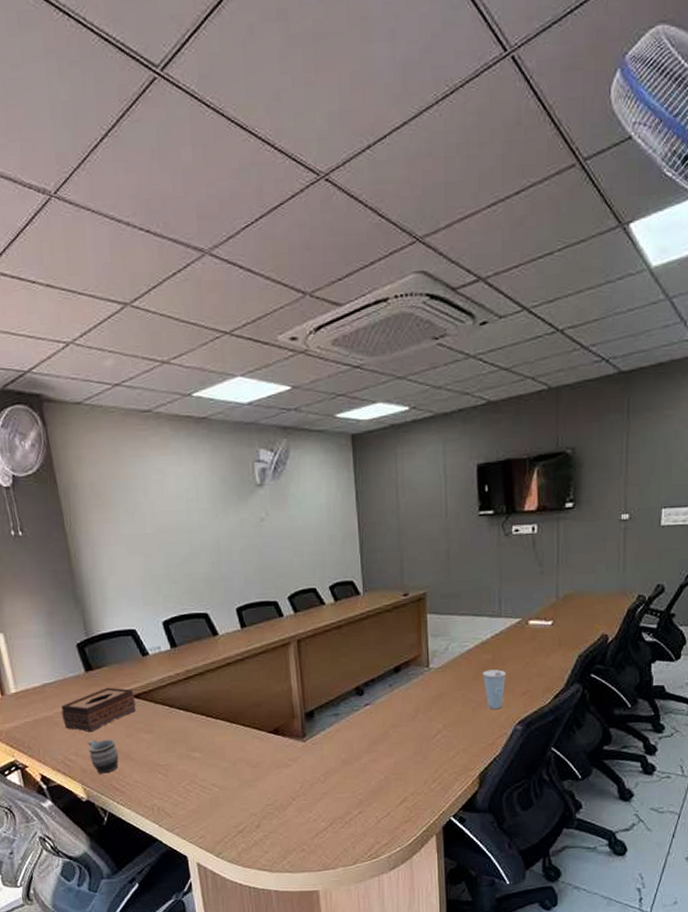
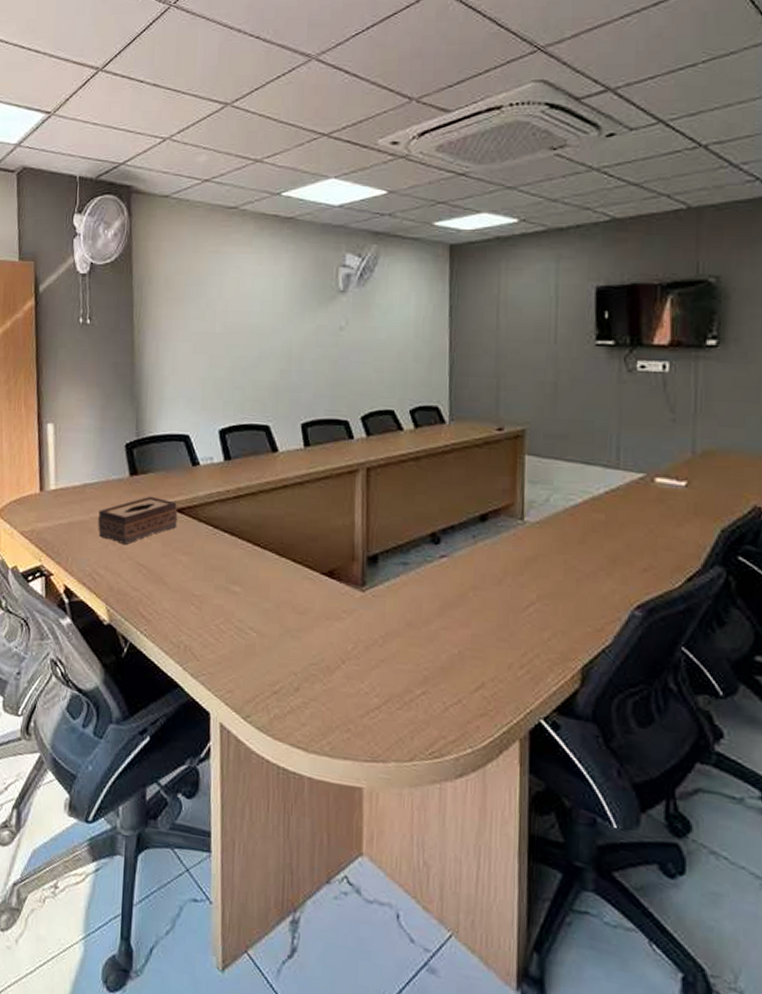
mug: present [88,739,119,774] -> none [119,554,151,596]
cup: present [482,669,506,709] -> none [591,533,623,585]

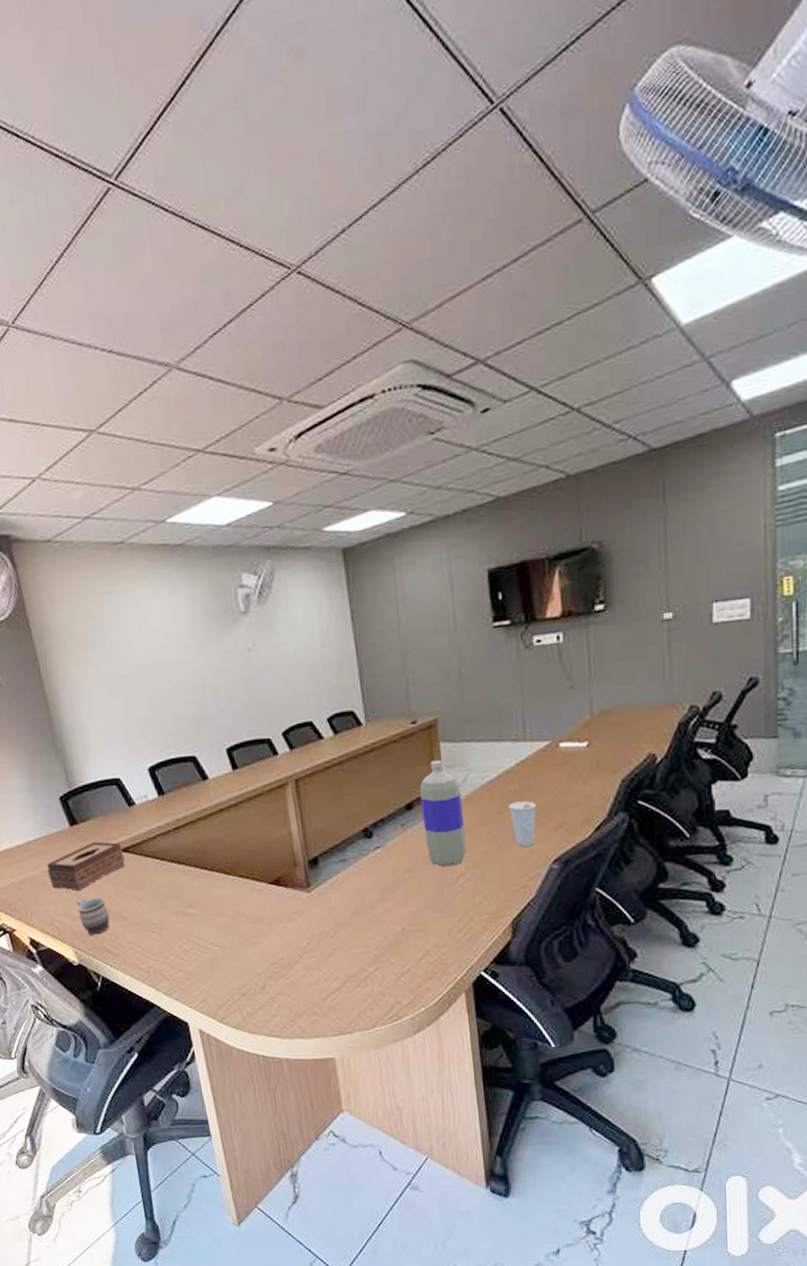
mug: none [119,554,151,596] -> present [76,897,110,935]
bottle: none [496,473,542,592] -> present [419,760,466,867]
cup: none [591,533,623,585] -> present [507,801,536,846]

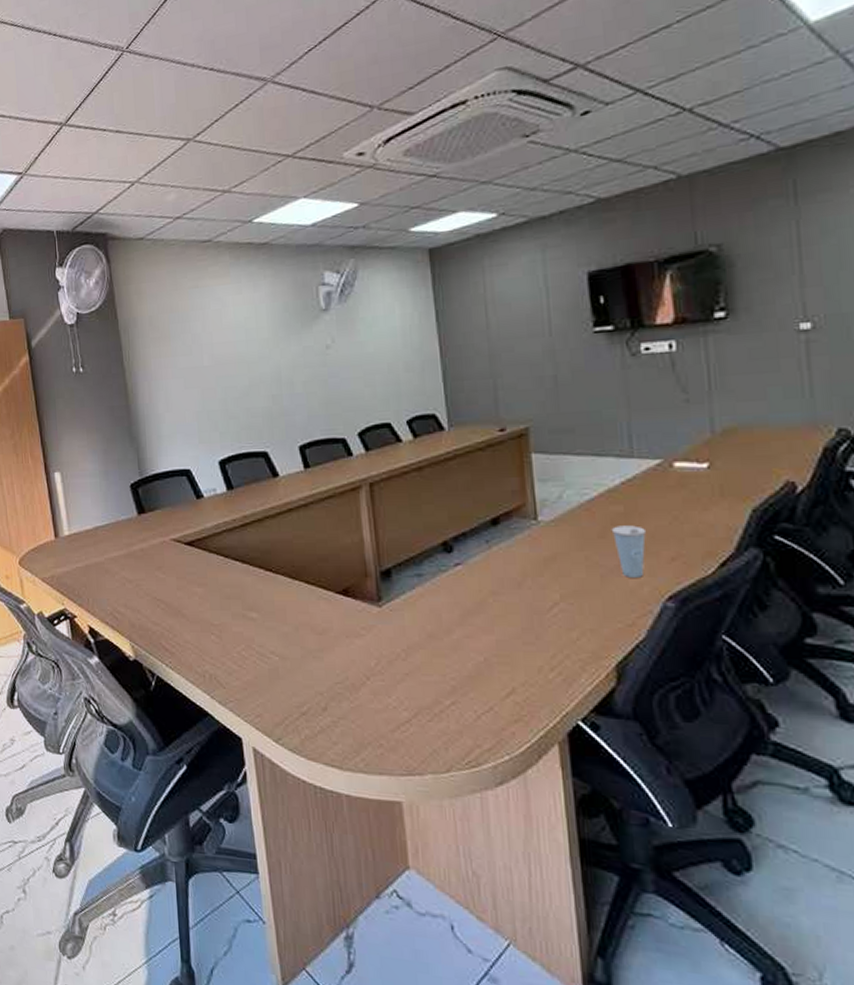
tissue box: present [47,841,126,891] -> none [112,532,189,581]
mug: present [76,897,110,935] -> none [137,591,169,630]
bottle: present [419,760,466,867] -> none [507,472,561,593]

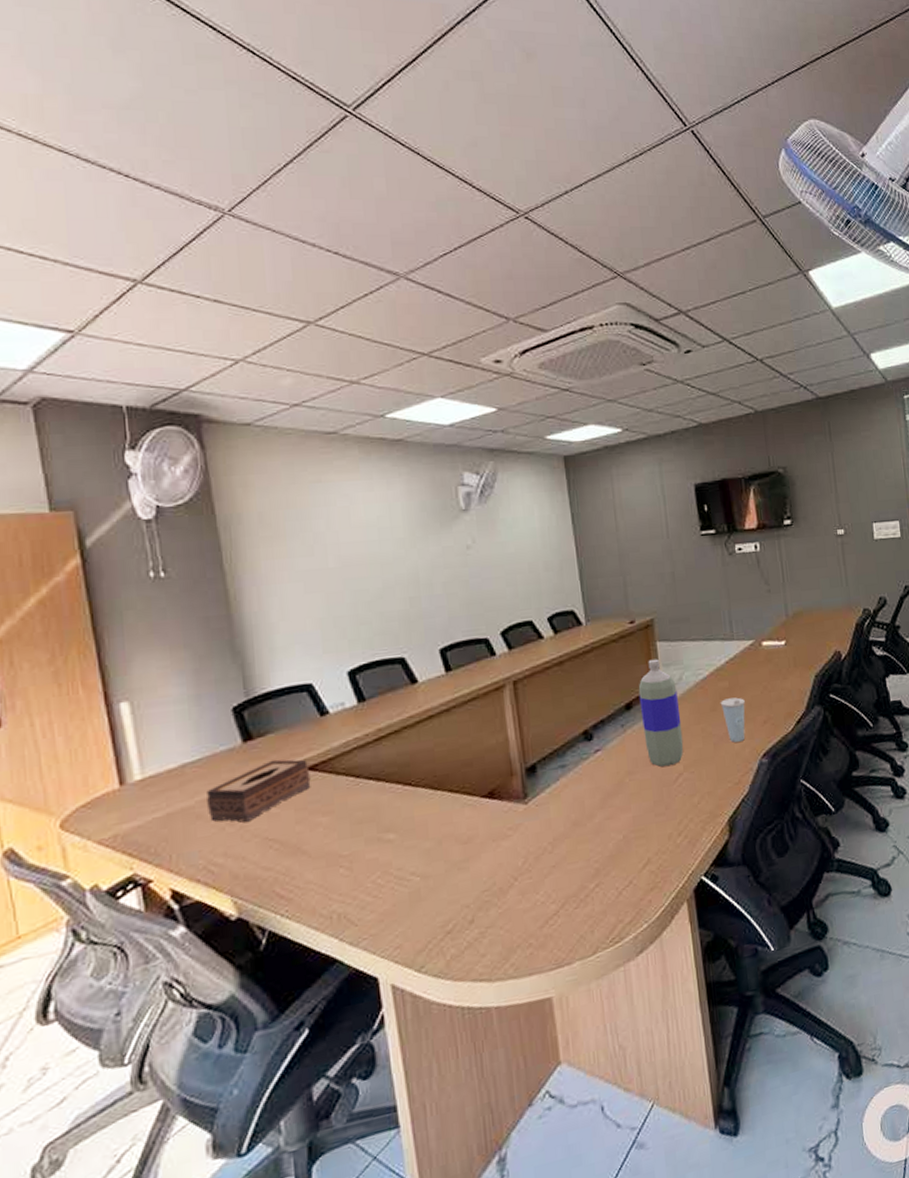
tissue box: none [112,532,189,581] -> present [206,759,311,823]
bottle: none [507,472,561,593] -> present [638,659,684,768]

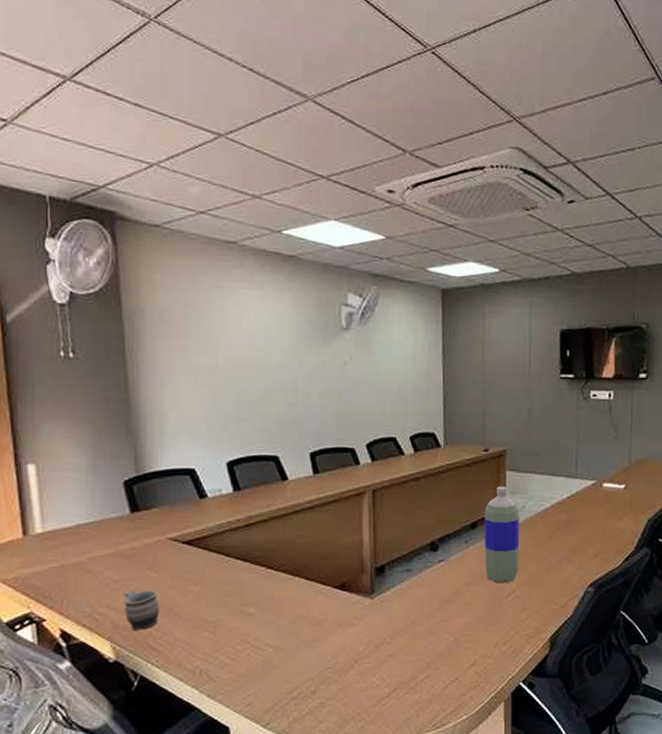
tissue box: present [206,759,311,823] -> none [96,531,186,581]
mug: none [242,828,286,879] -> present [124,590,160,630]
cup: present [720,697,745,742] -> none [557,530,580,570]

